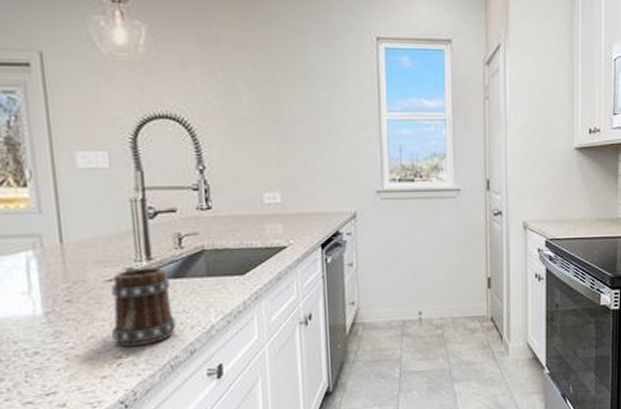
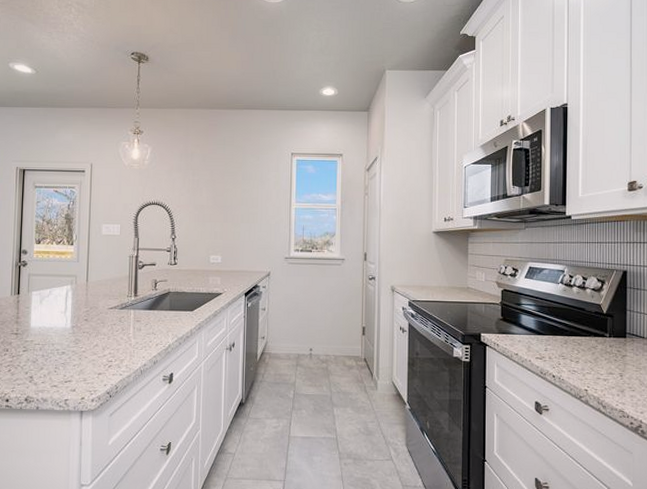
mug: present [111,266,177,347] -> none [108,299,147,355]

